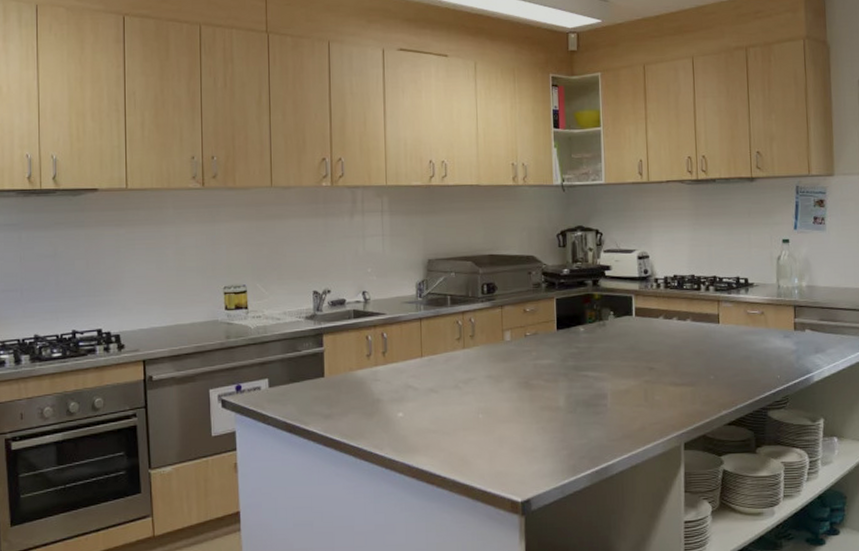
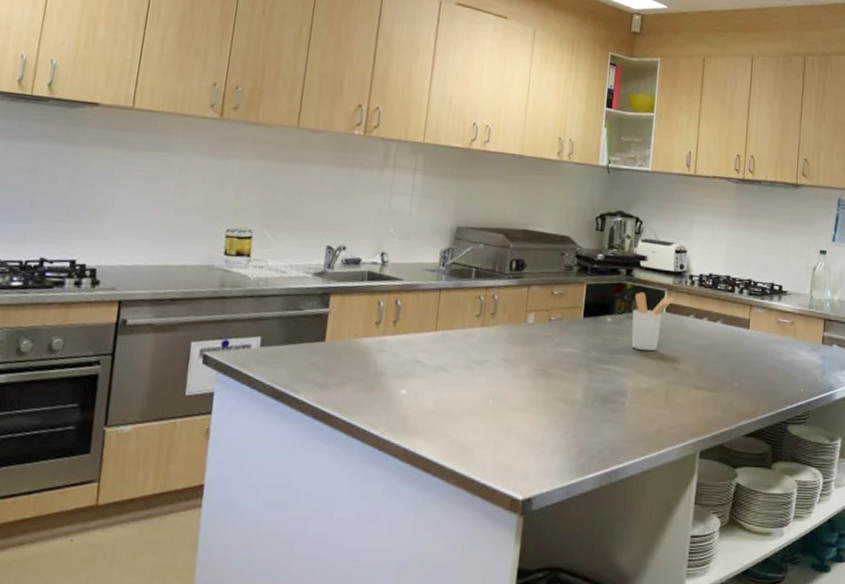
utensil holder: none [603,300,642,355] -> present [631,292,674,351]

